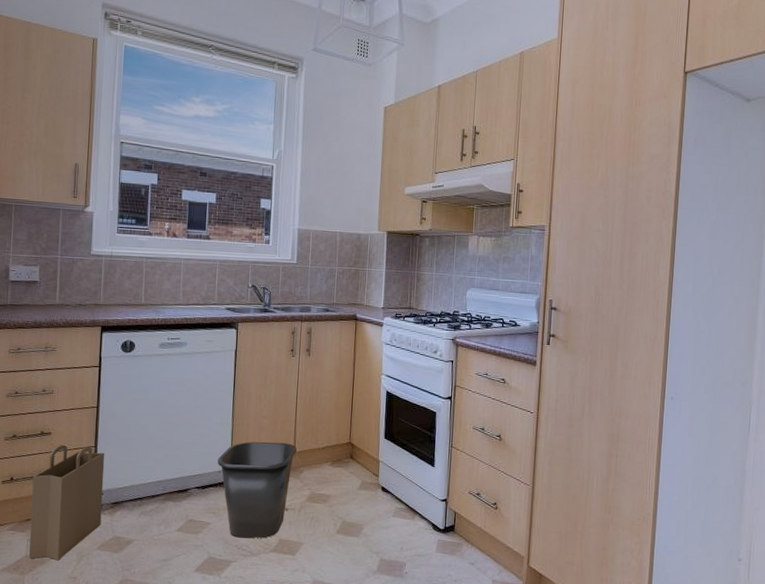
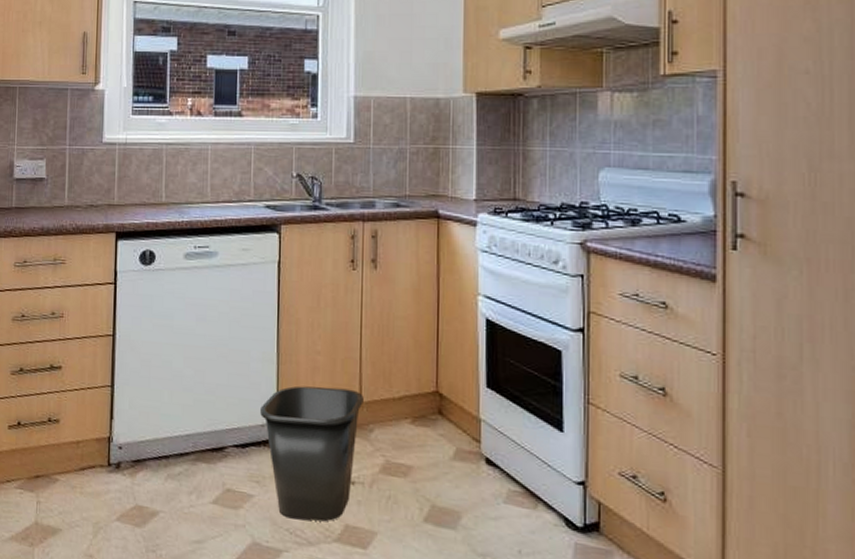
shopping bag: present [28,445,105,561] -> none [38,383,123,532]

